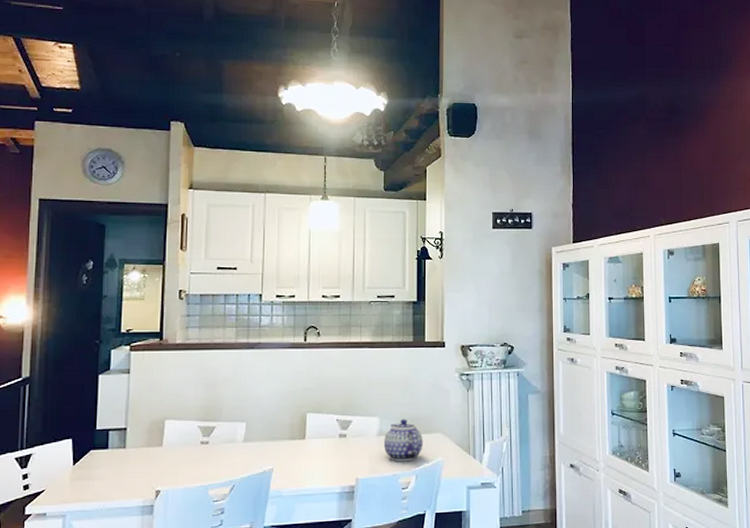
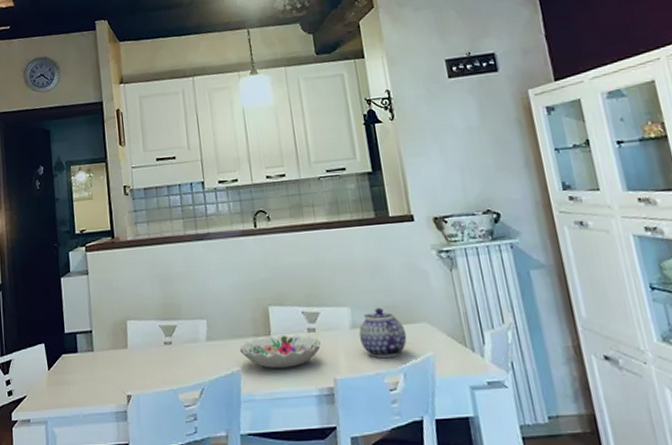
decorative bowl: none [273,439,349,469] -> present [239,334,321,369]

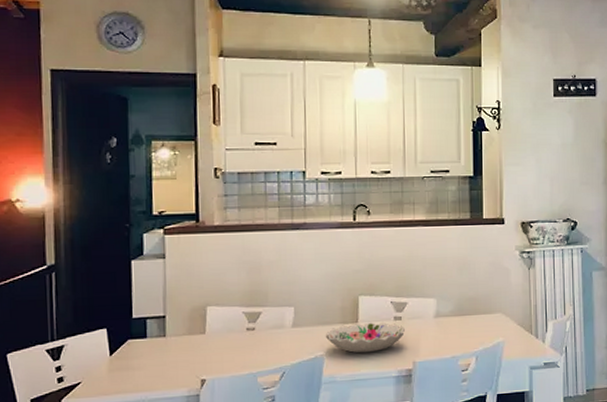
teapot: present [358,307,407,358] -> none [441,299,483,343]

